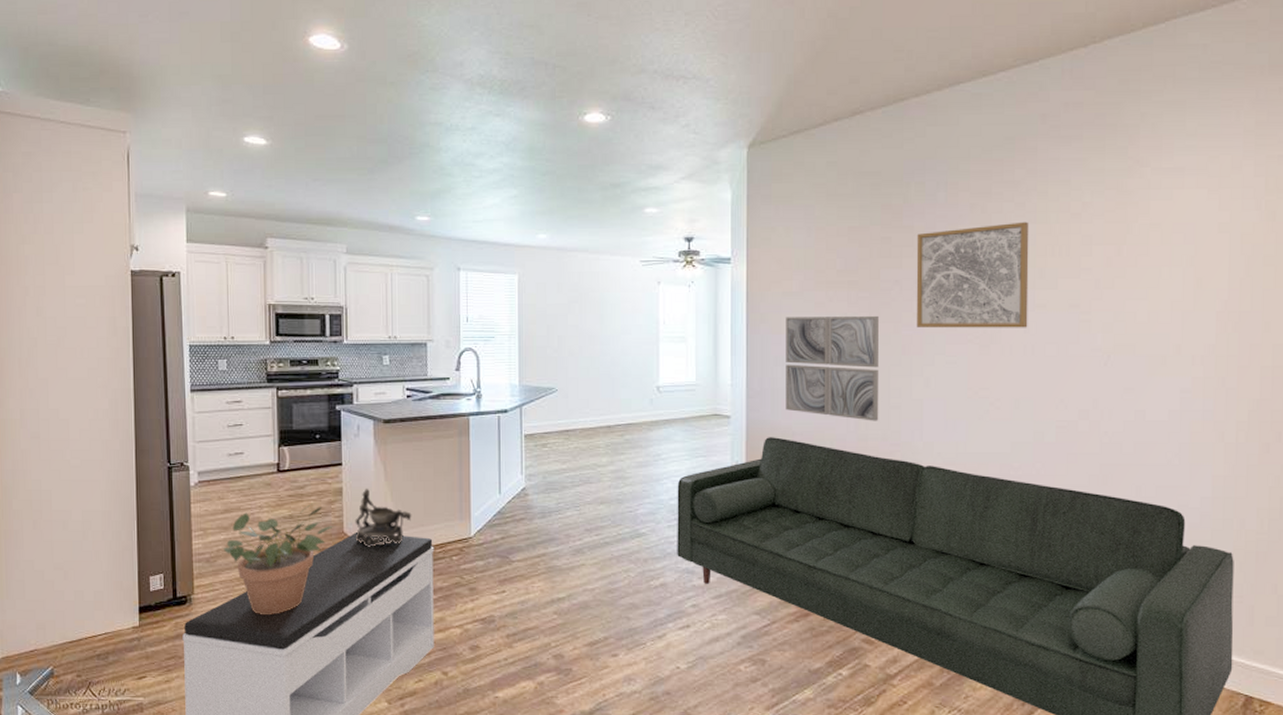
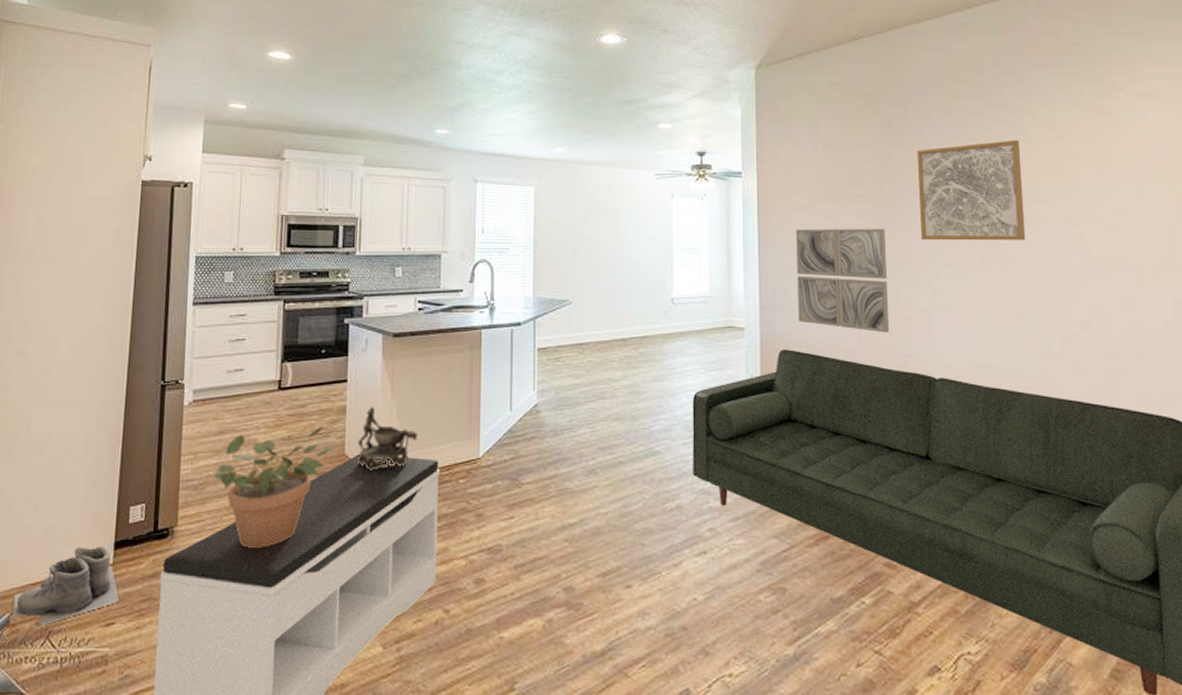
boots: none [55,610,148,678] -> present [12,545,120,626]

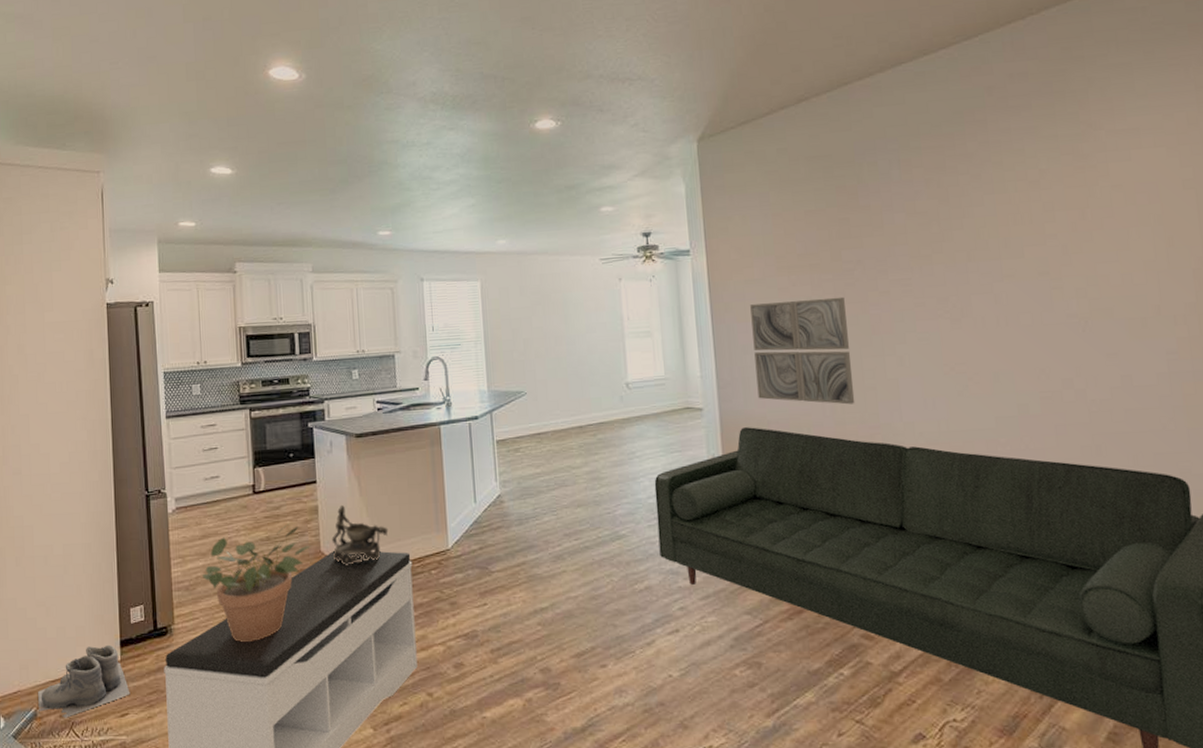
wall art: present [916,140,1026,241] -> none [874,192,998,306]

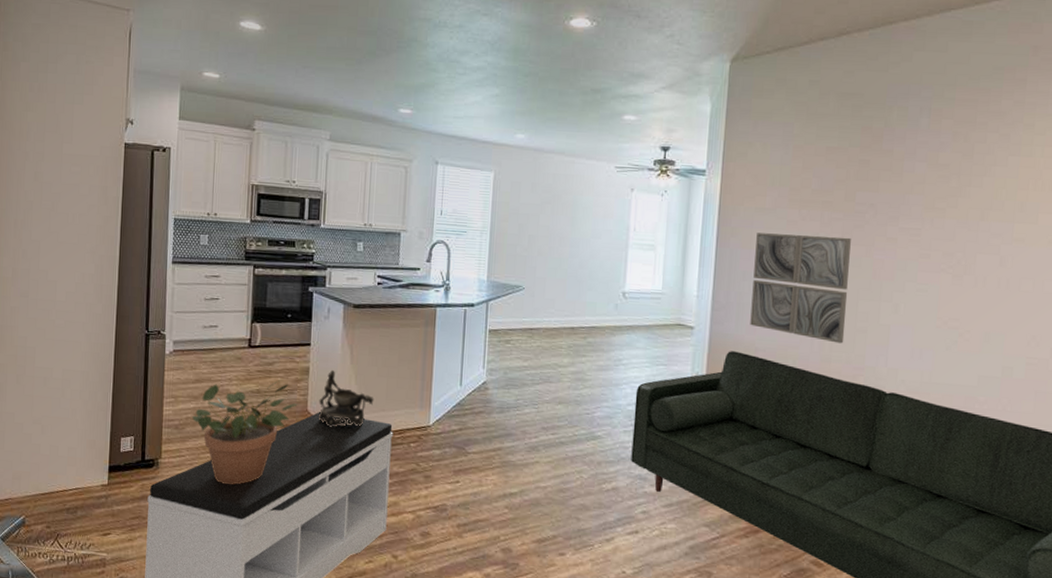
boots: present [38,644,130,718] -> none [27,467,114,529]

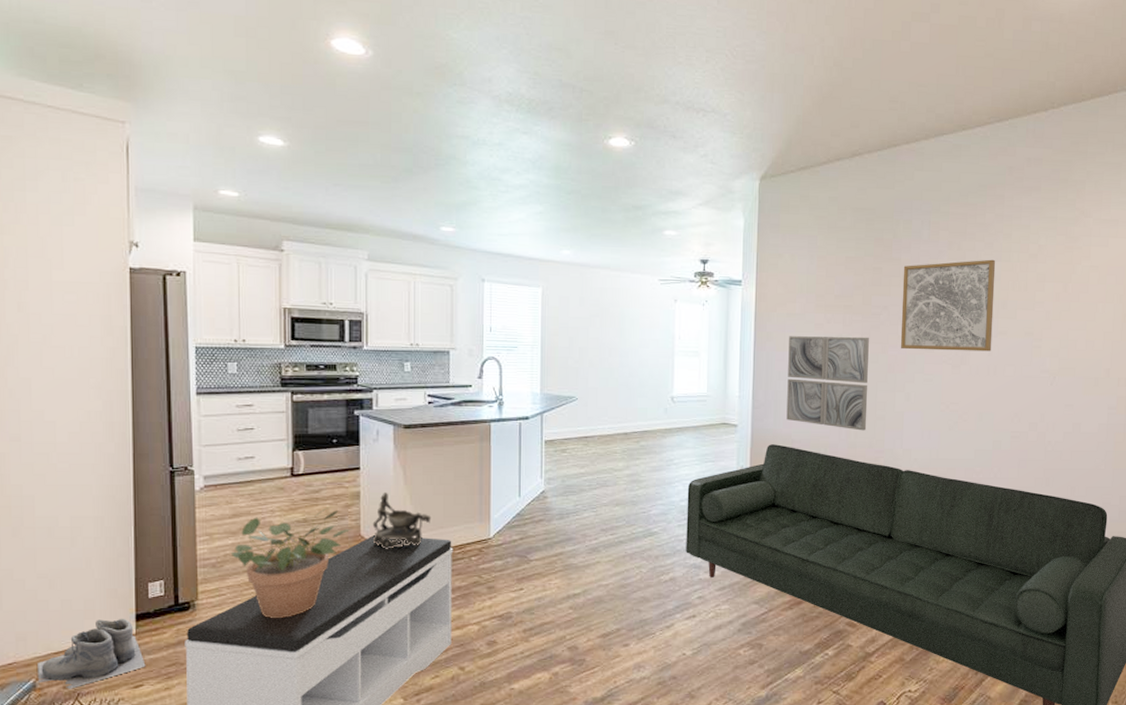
boots: none [27,467,114,529] -> present [38,618,146,689]
wall art: none [889,153,1013,261] -> present [900,259,996,352]

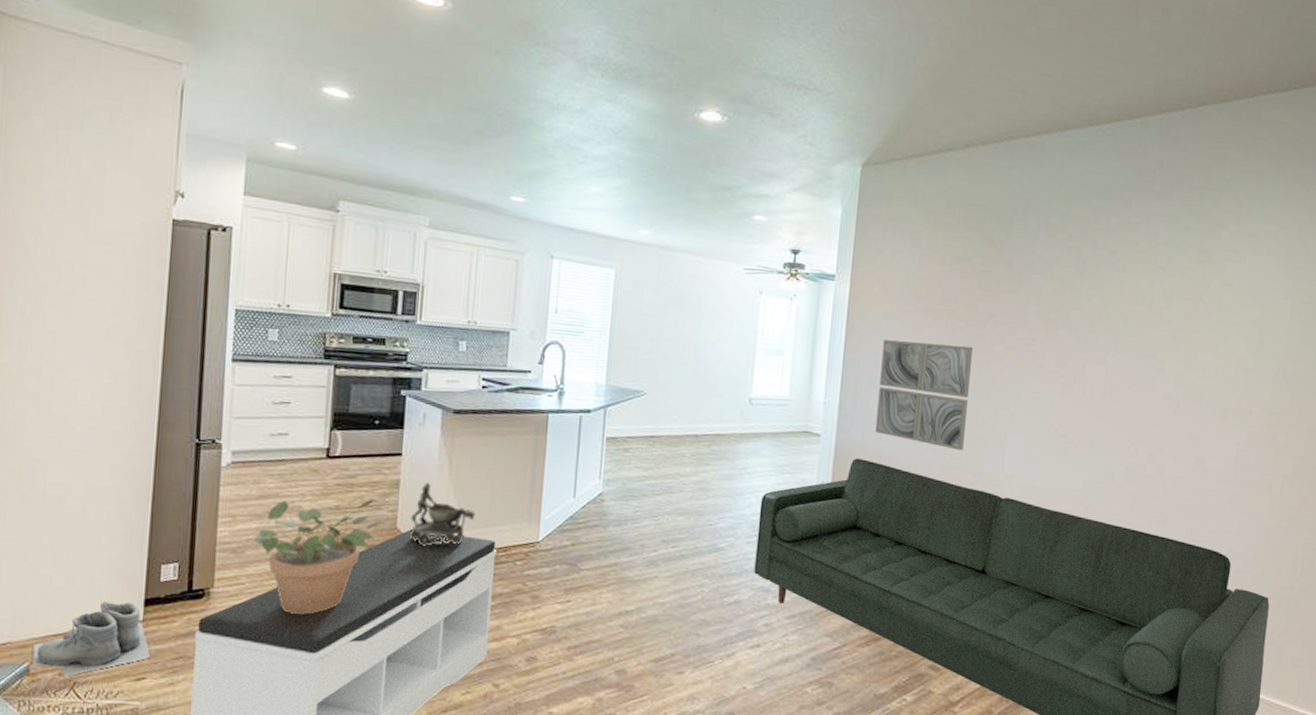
wall art: present [900,259,996,352] -> none [1007,269,1119,372]

